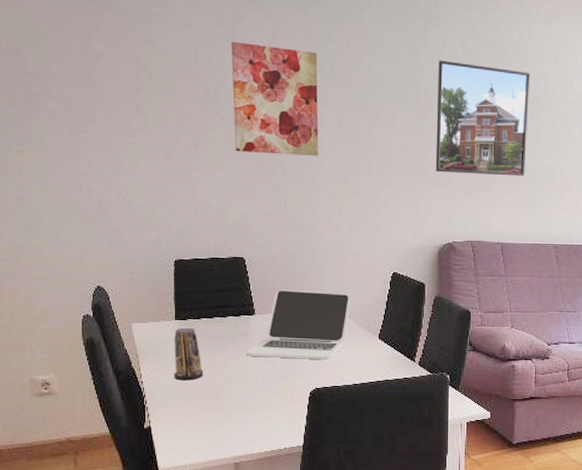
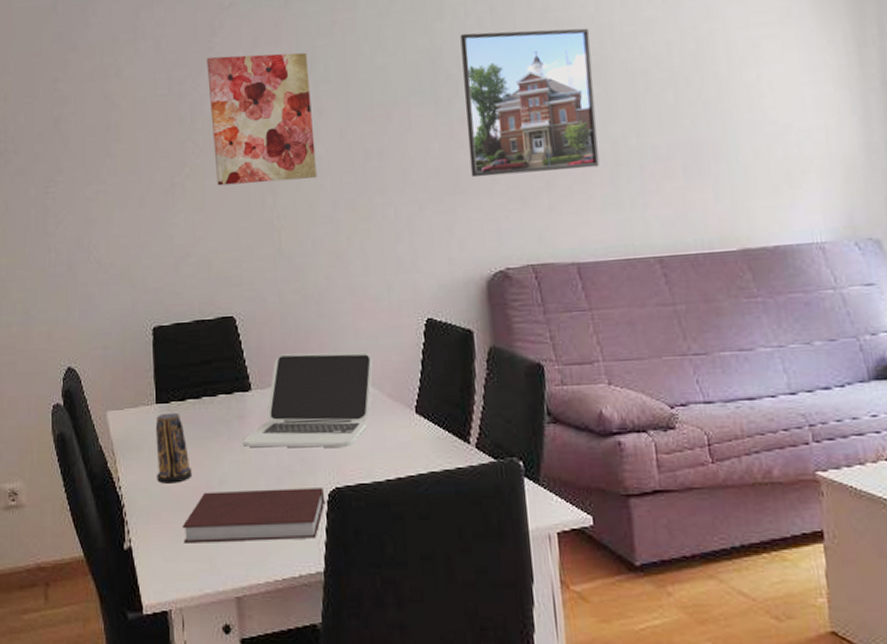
notebook: none [193,387,306,425] -> present [182,488,324,543]

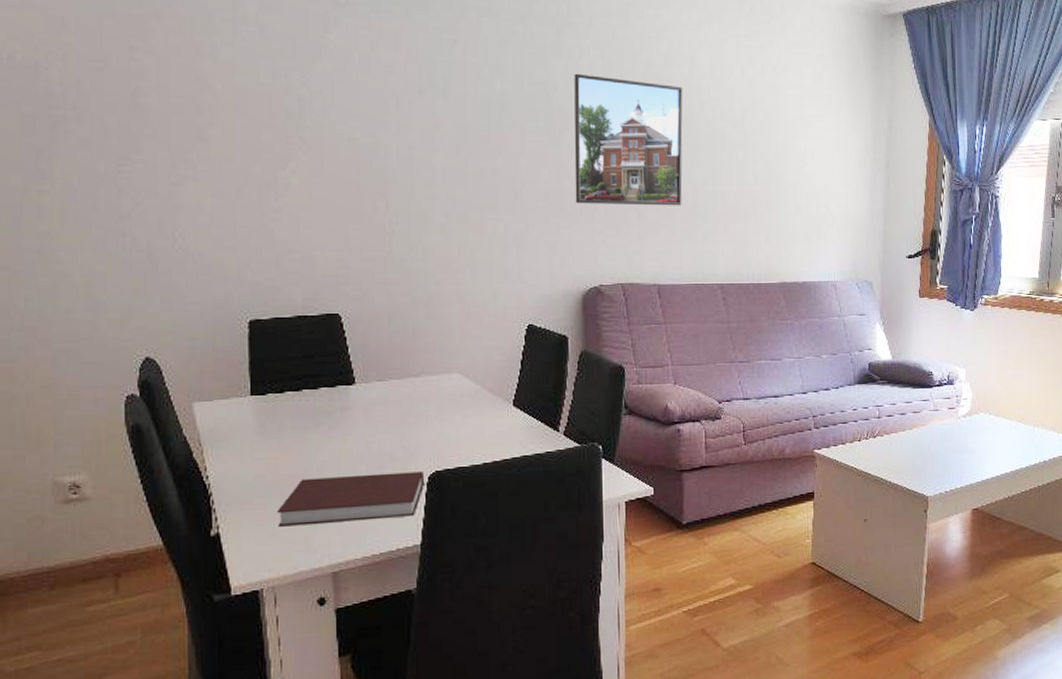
candle: present [155,412,193,484] -> none [249,404,290,472]
wall art: present [207,52,317,186] -> none [318,53,431,188]
laptop: present [243,351,373,448] -> none [345,350,476,437]

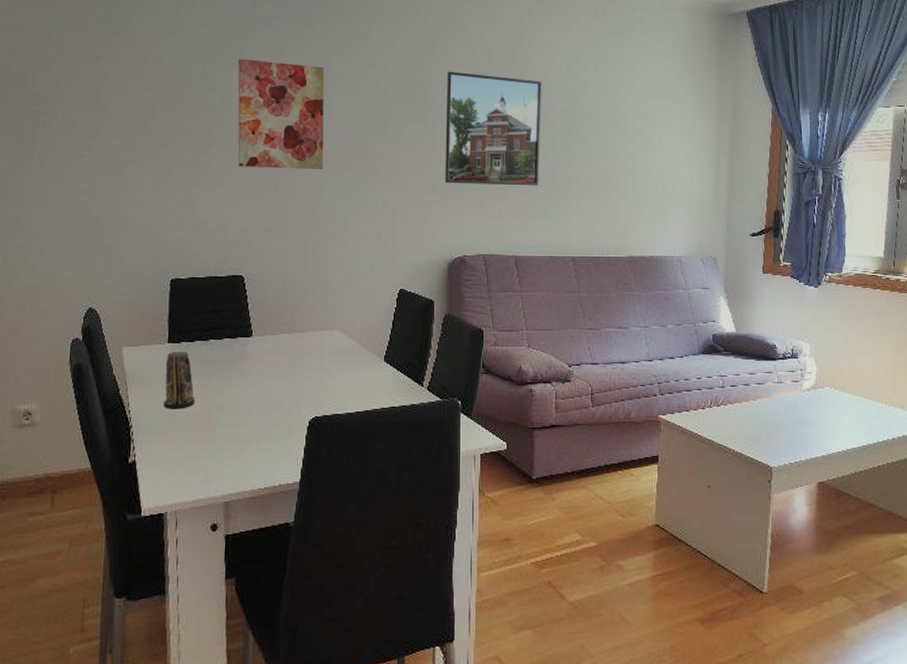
candle: none [249,404,290,472] -> present [163,351,196,409]
notebook: present [276,471,424,527] -> none [182,416,305,458]
wall art: none [318,53,431,188] -> present [238,58,325,169]

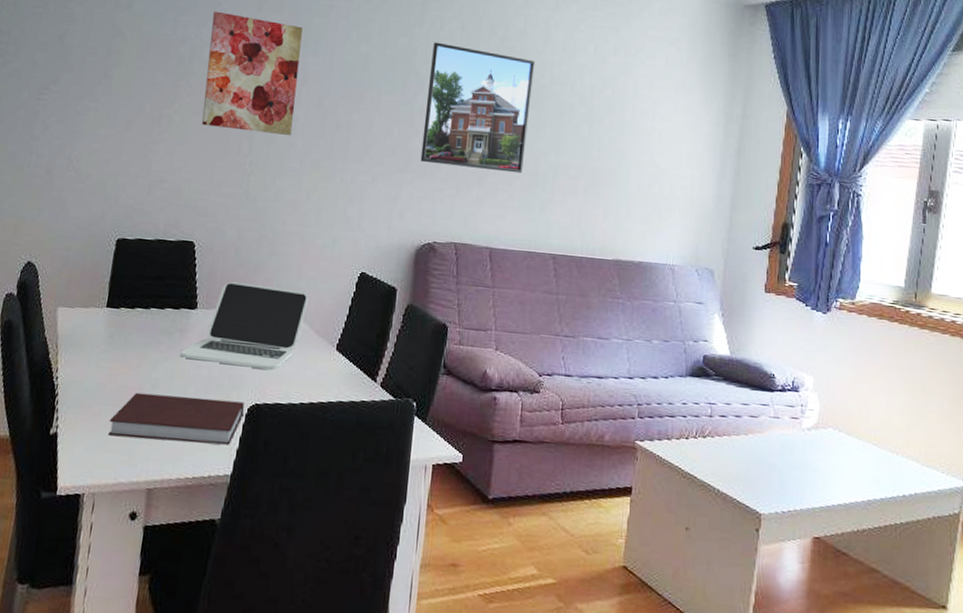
candle: present [163,351,196,409] -> none [94,317,129,381]
notebook: none [182,416,305,458] -> present [108,392,244,445]
laptop: none [242,309,354,385] -> present [181,282,309,370]

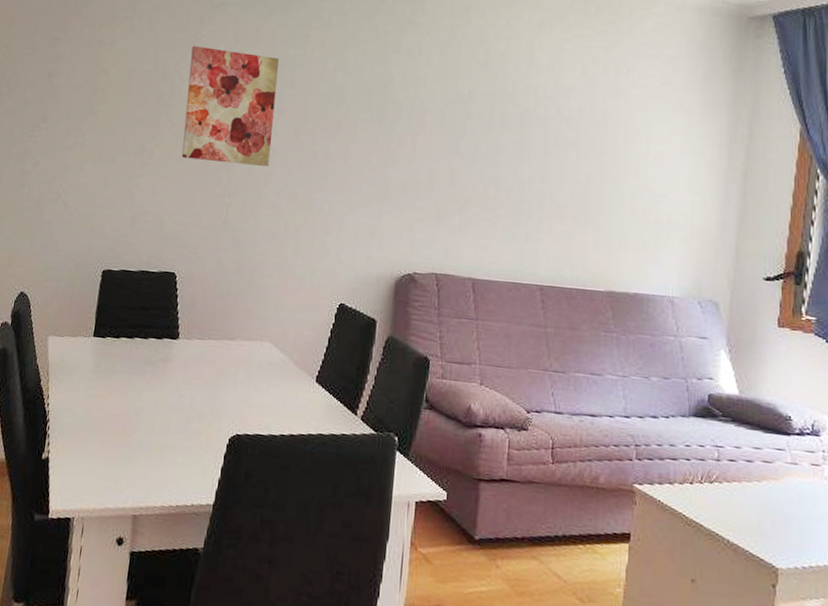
notebook: present [108,392,244,445] -> none [96,420,225,475]
laptop: present [181,282,309,370] -> none [164,312,288,401]
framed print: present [420,42,535,174] -> none [399,68,518,201]

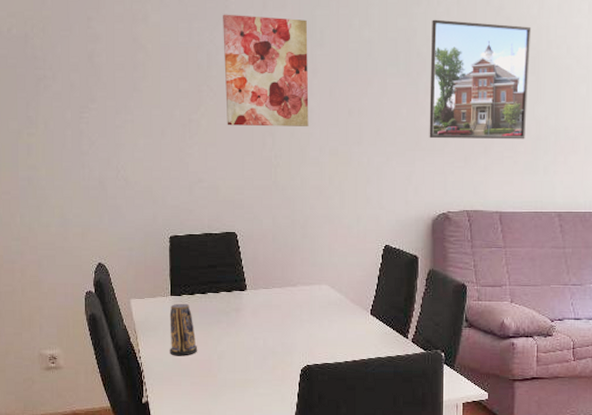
candle: none [82,346,115,409] -> present [169,303,198,356]
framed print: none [399,68,518,201] -> present [429,19,532,140]

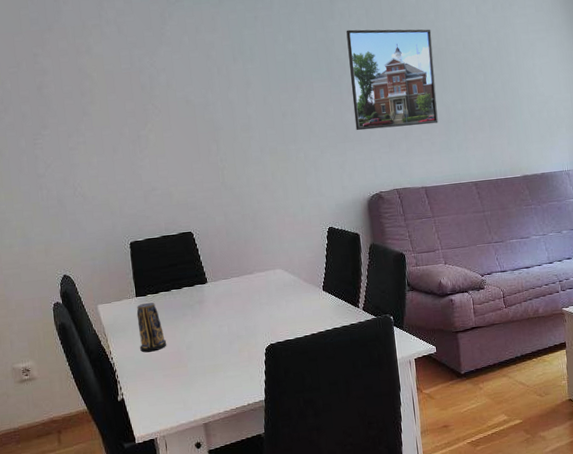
wall art: present [223,14,309,127] -> none [160,39,248,138]

